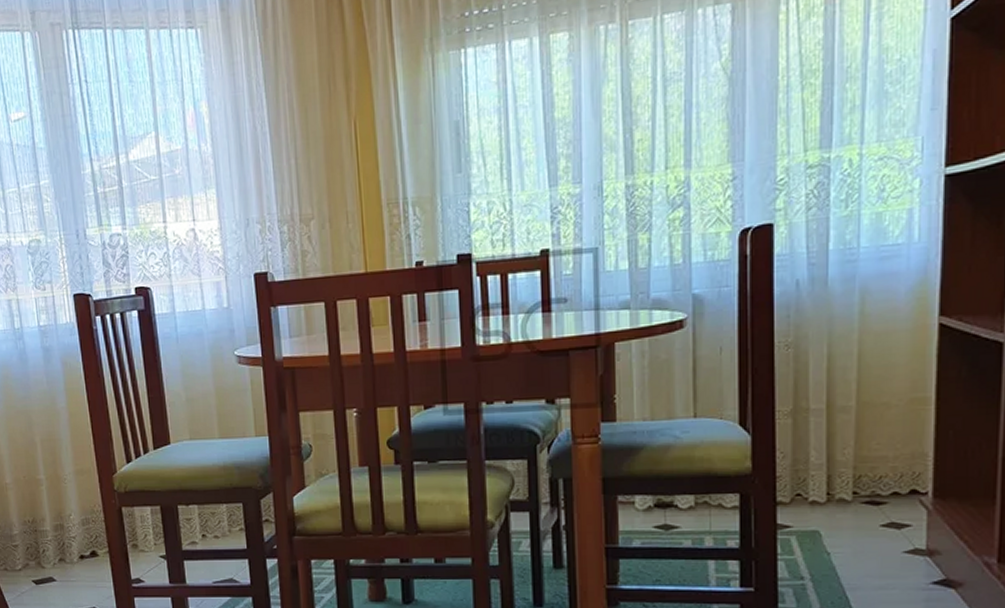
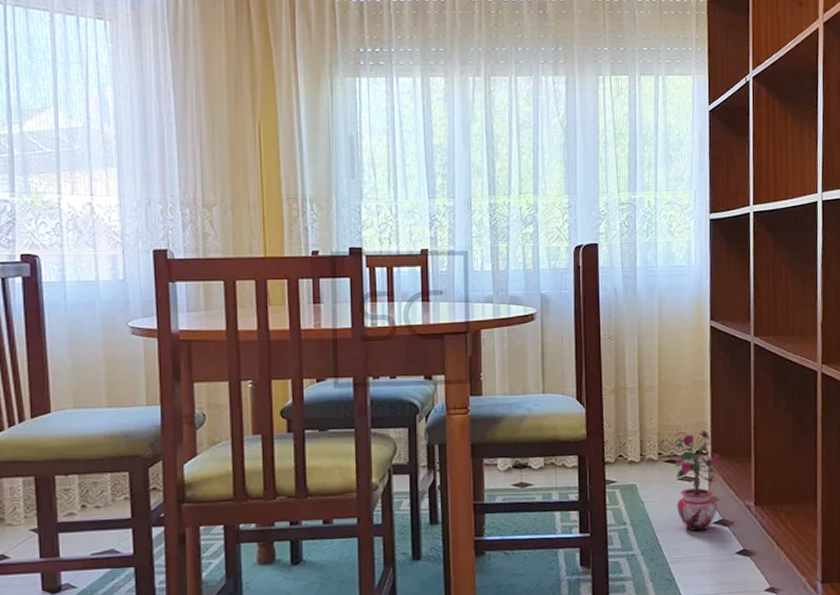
potted plant: none [876,461,948,593] -> present [673,429,721,532]

